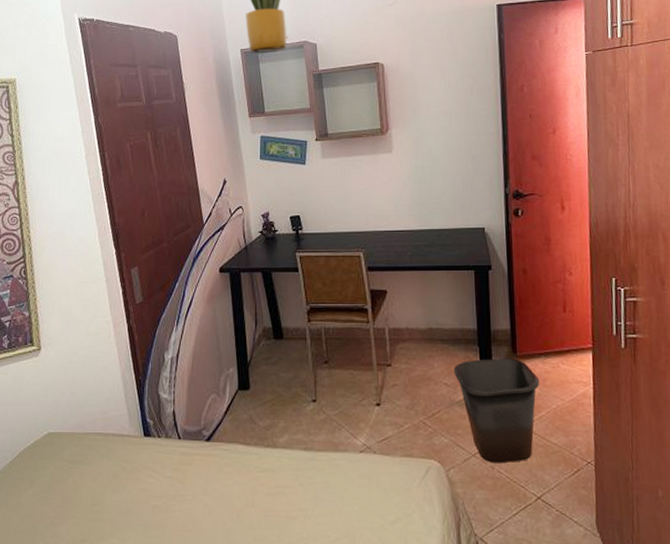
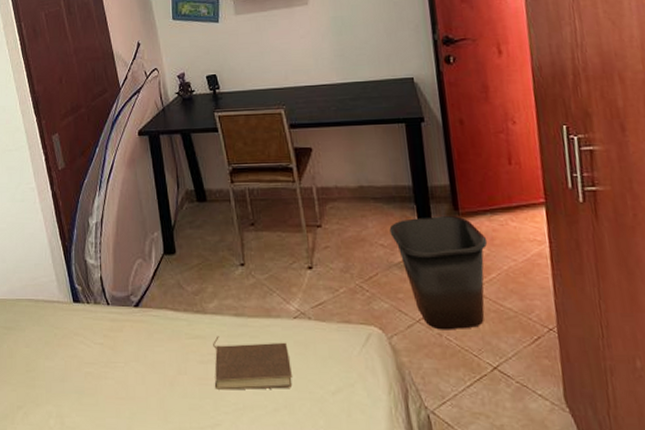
book: none [280,469,355,521] -> present [213,336,292,390]

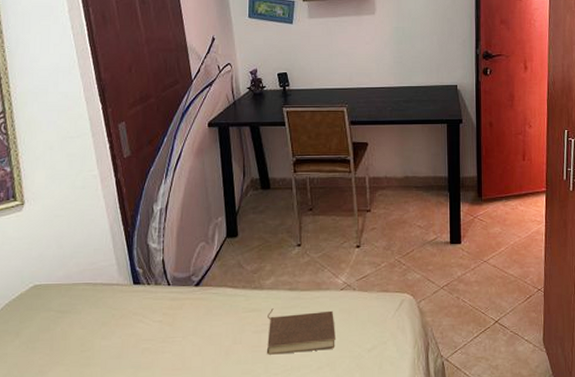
waste bin: present [389,215,488,330] -> none [426,201,501,294]

